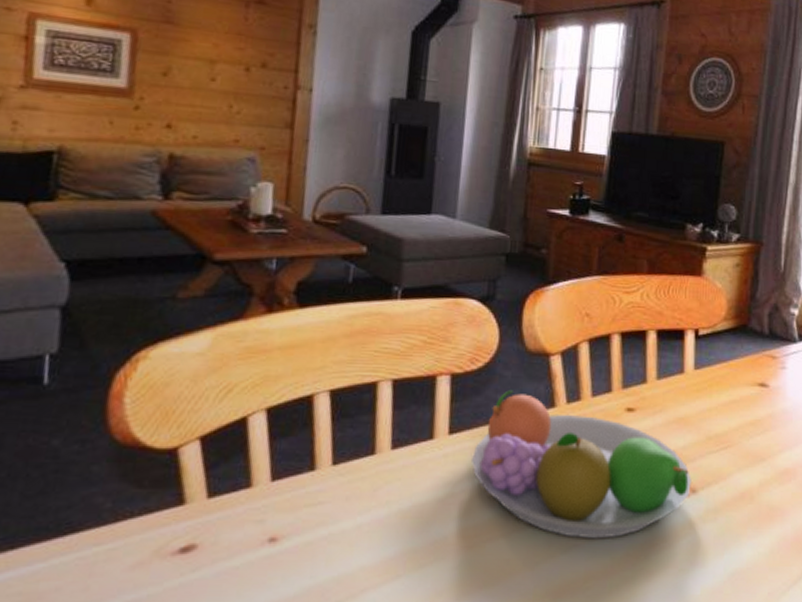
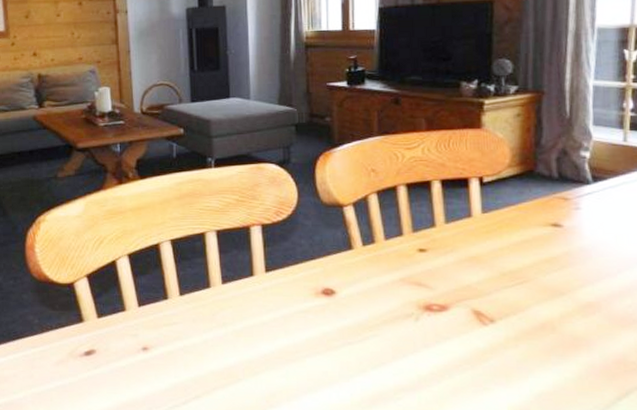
fruit bowl: present [472,390,692,539] -> none [287,236,489,359]

